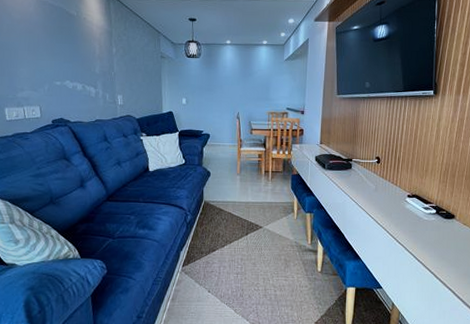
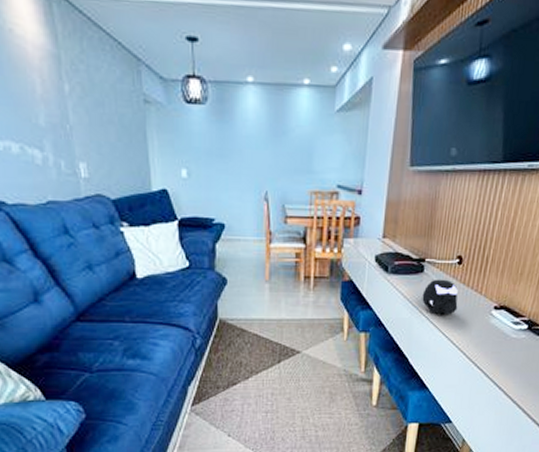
speaker: none [352,174,379,201] -> present [422,279,458,315]

